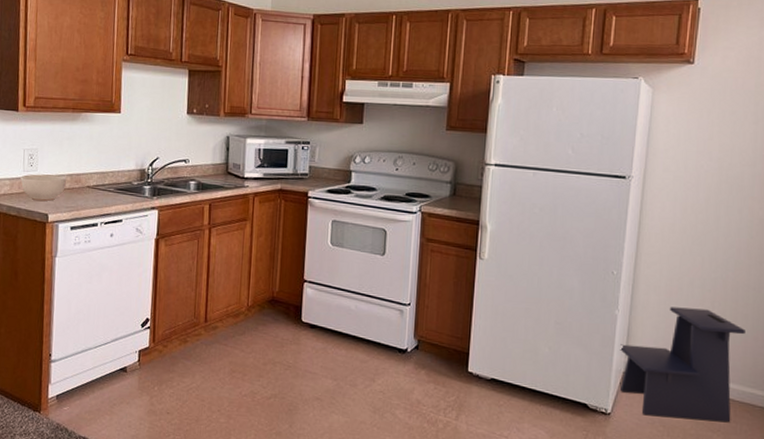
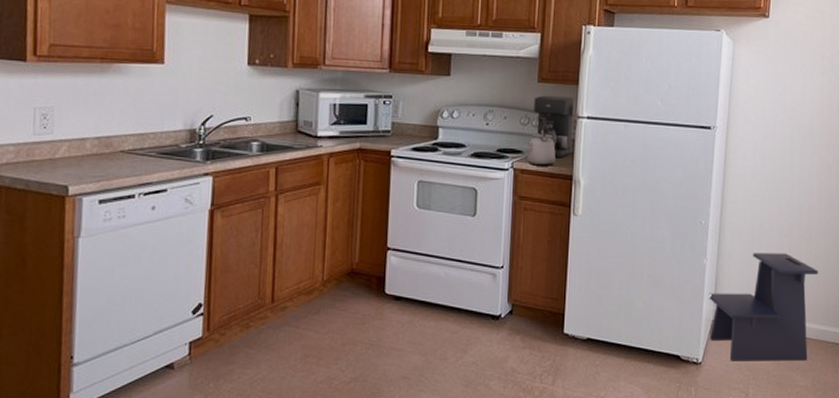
bowl: present [20,174,67,202] -> none [29,137,94,171]
kettle: none [434,164,463,211] -> present [526,117,556,166]
coffee maker: none [435,142,482,204] -> present [528,95,574,159]

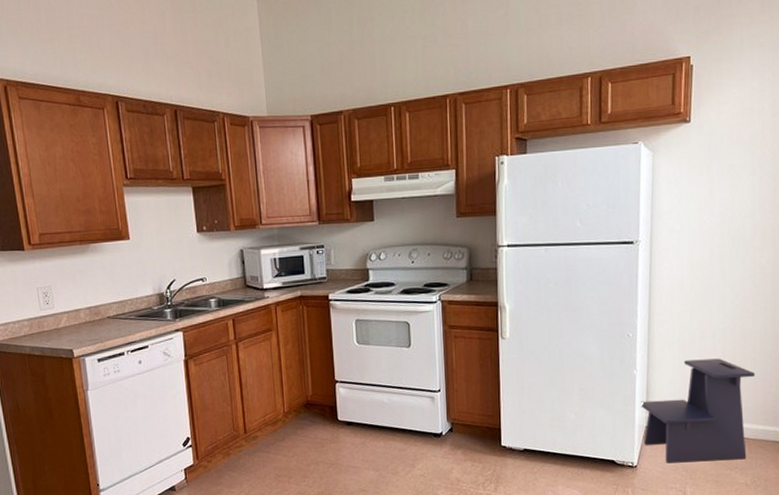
kettle: present [526,117,556,166] -> none [452,250,480,296]
coffee maker: present [528,95,574,159] -> none [453,228,496,288]

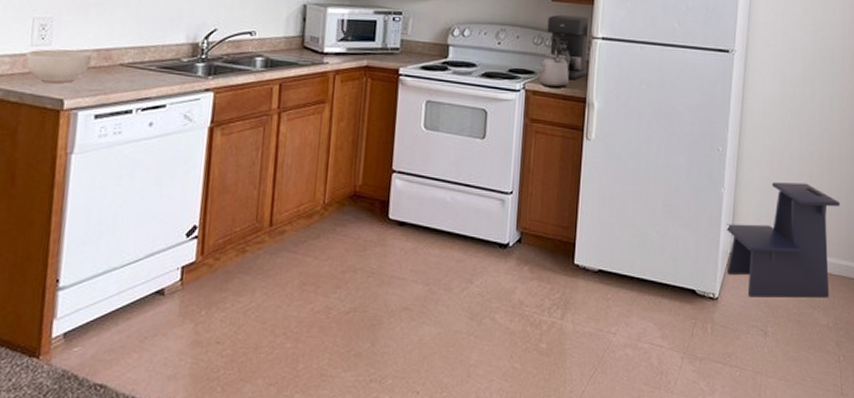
bowl: none [38,309,86,338] -> present [26,49,93,84]
kettle: none [452,250,480,296] -> present [538,37,569,88]
coffee maker: none [453,228,496,288] -> present [540,14,588,80]

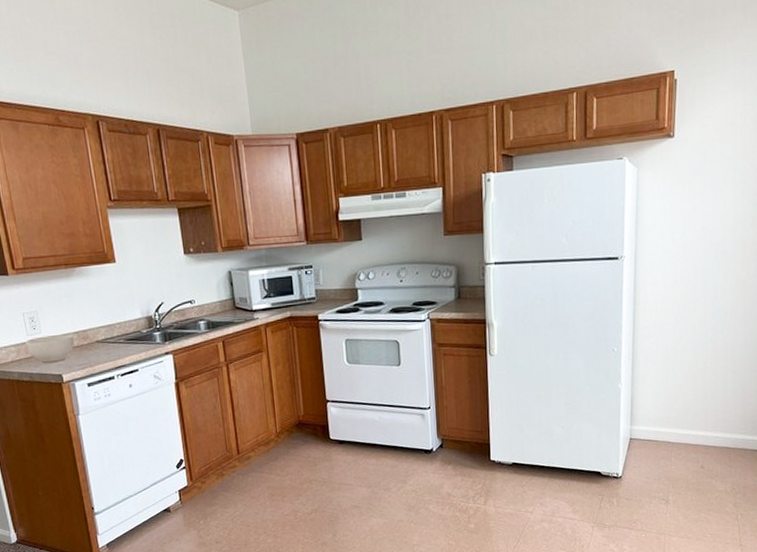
kettle: present [538,37,569,88] -> none [440,268,468,315]
coffee maker: present [540,14,588,80] -> none [441,246,484,305]
step stool: present [726,182,840,298] -> none [625,371,735,474]

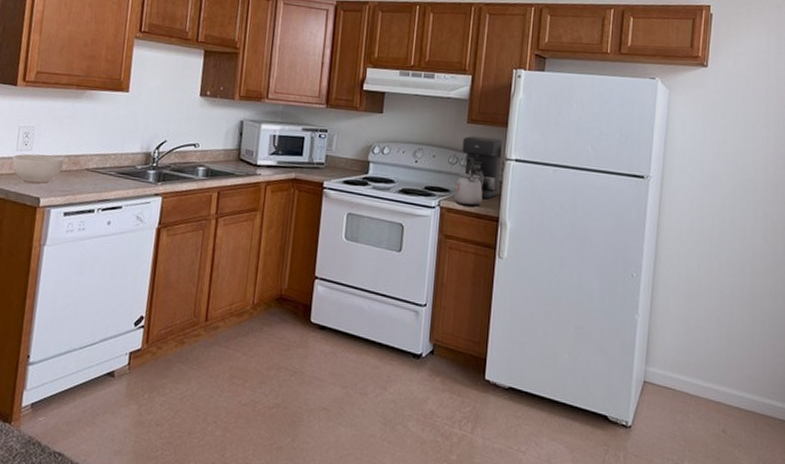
kettle: none [440,268,468,315] -> present [453,158,483,207]
coffee maker: none [441,246,484,305] -> present [455,136,502,200]

